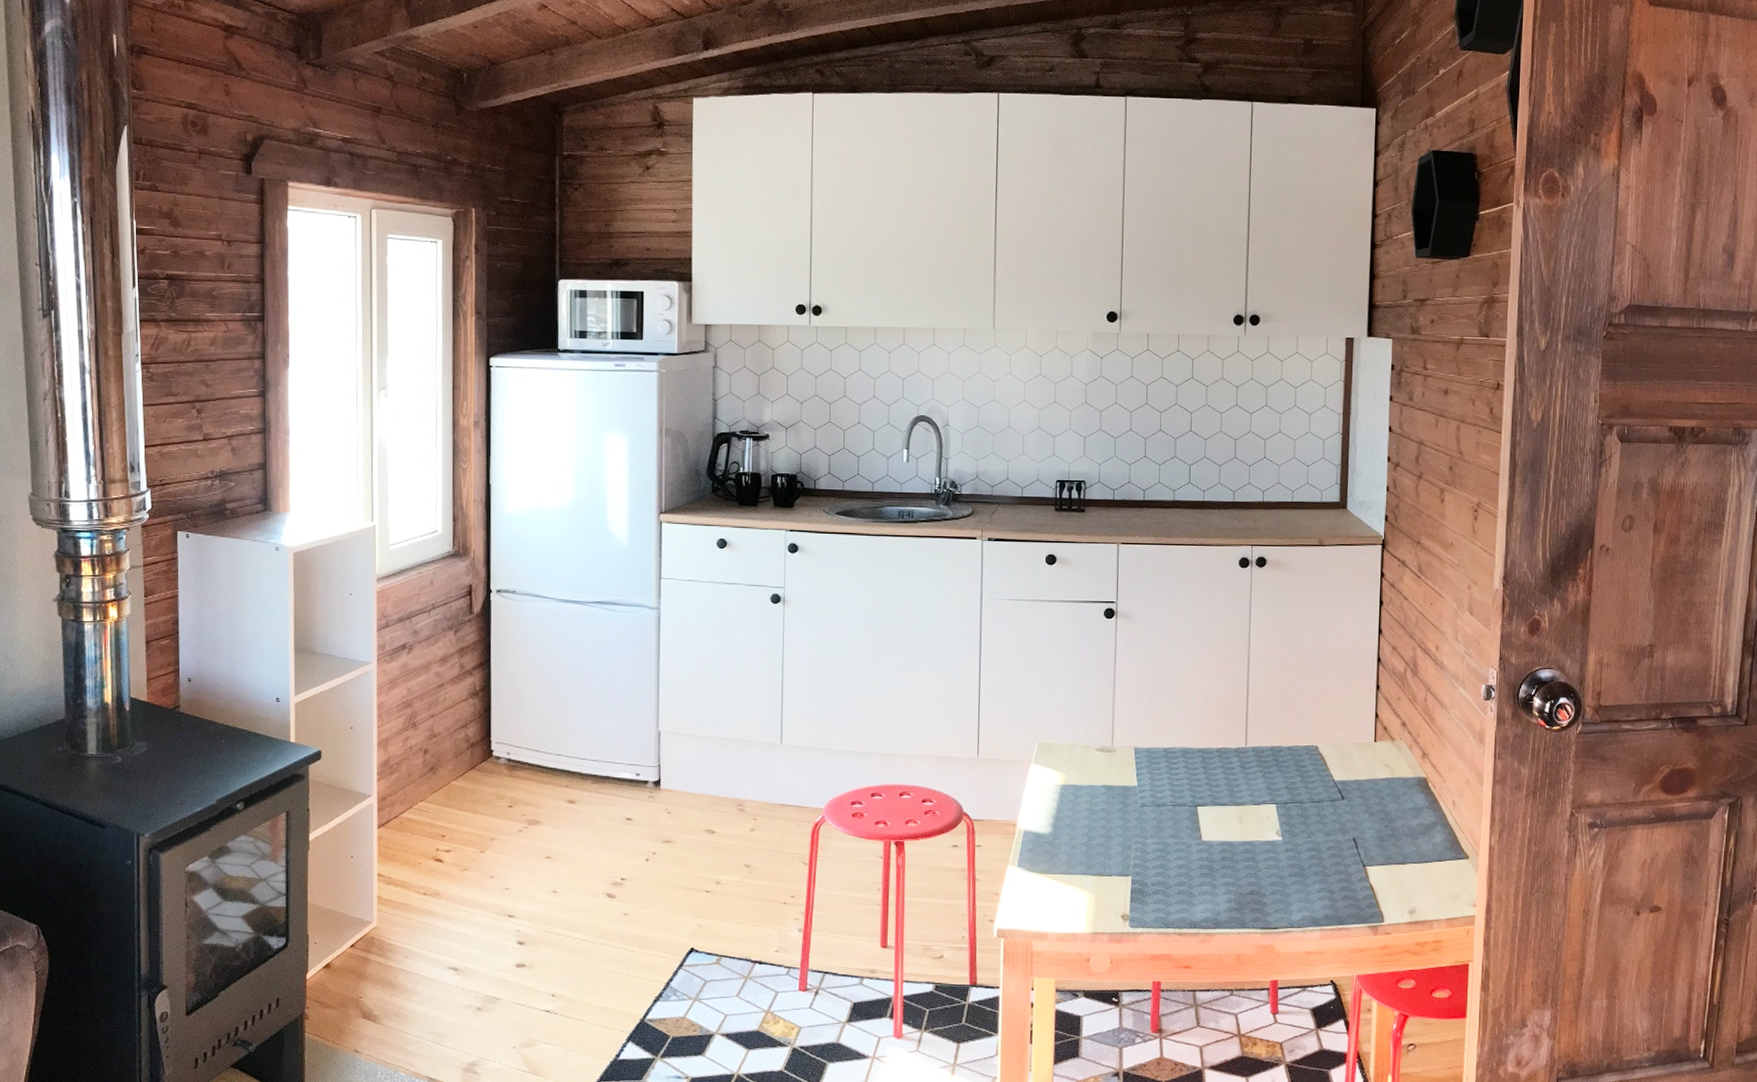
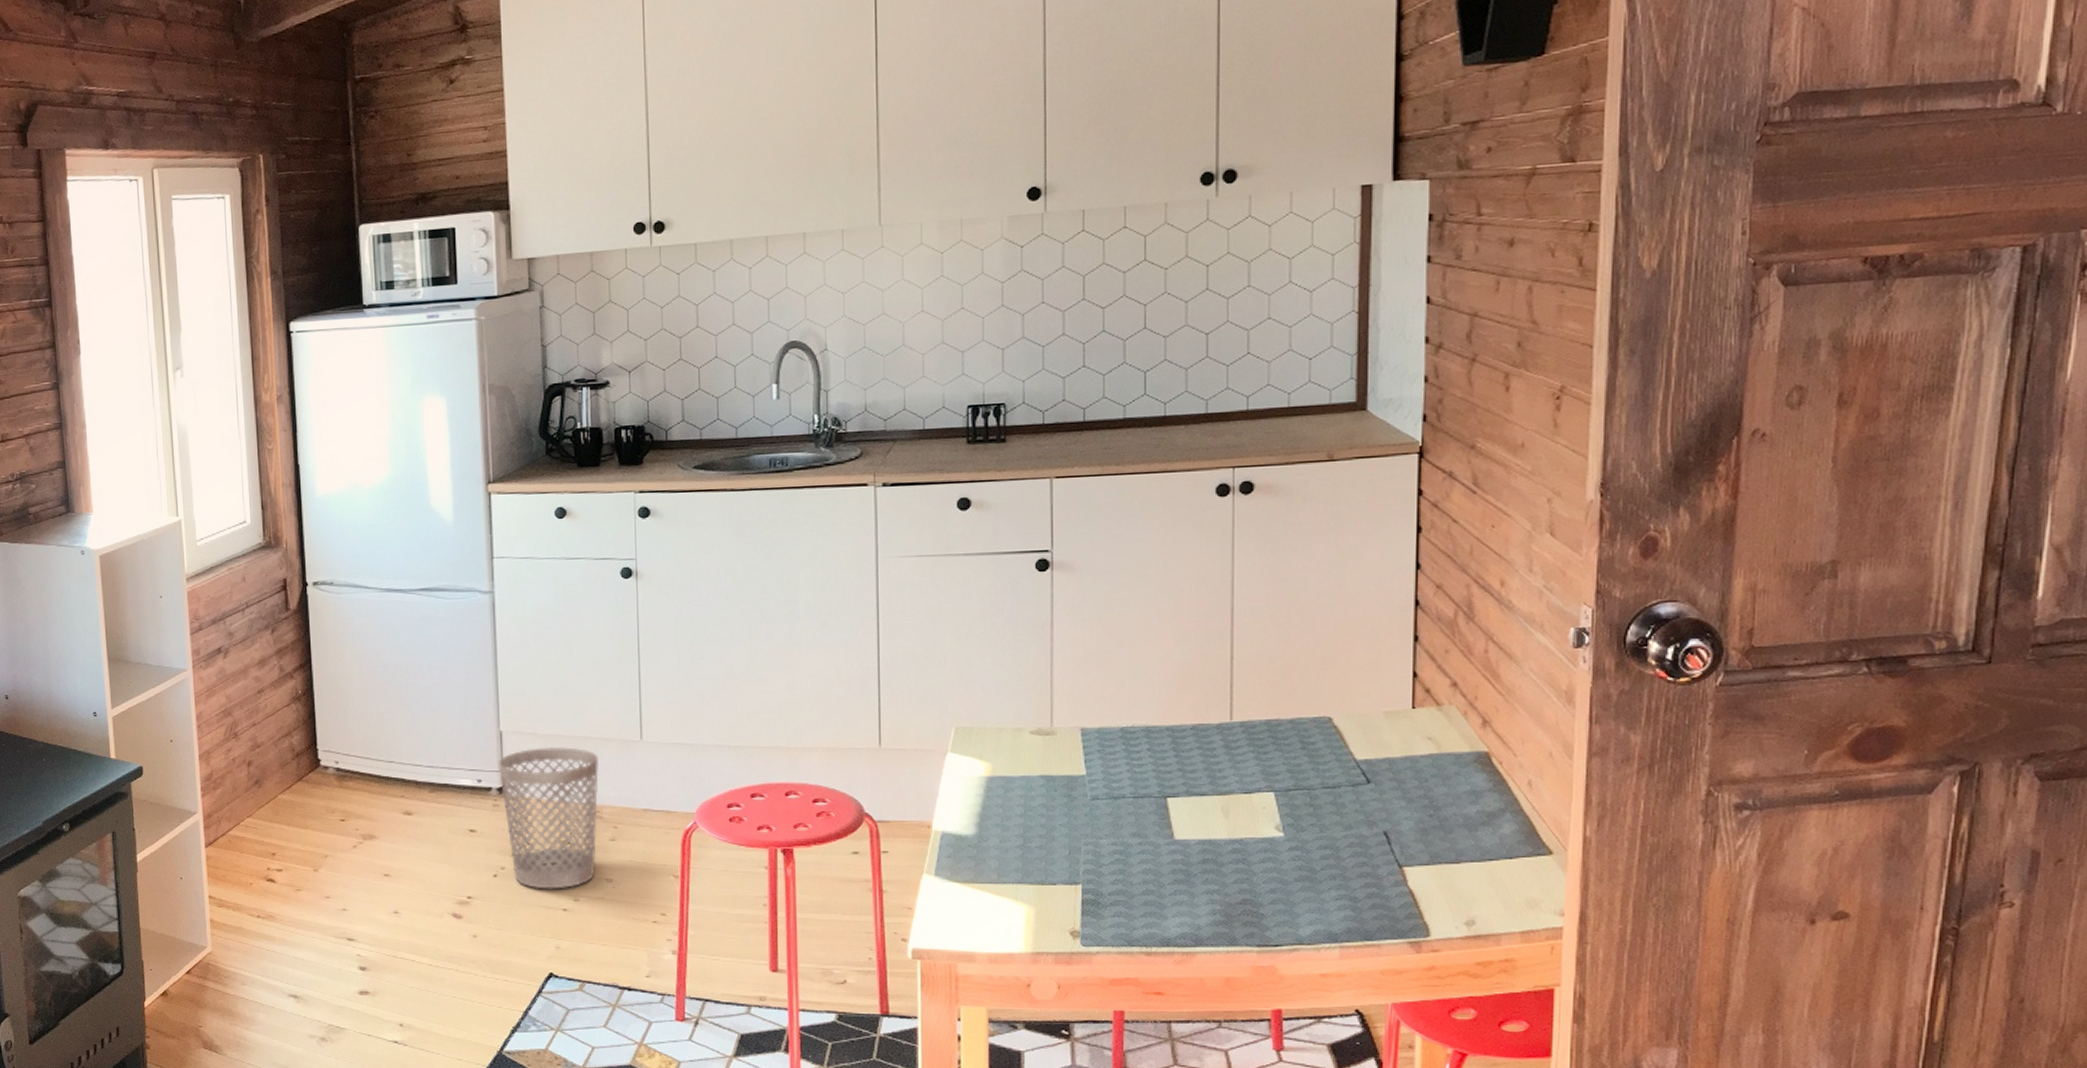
wastebasket: none [655,747,743,873] -> present [497,747,598,889]

